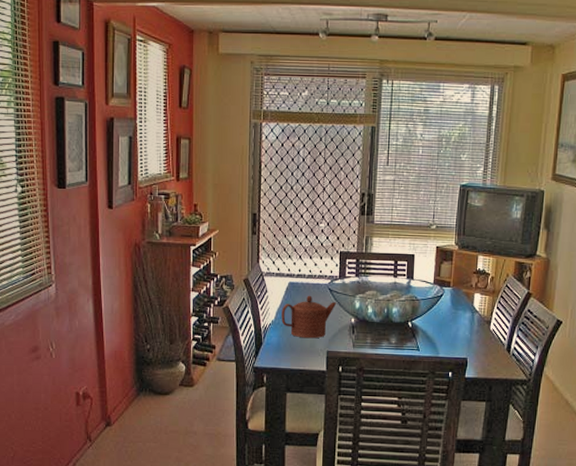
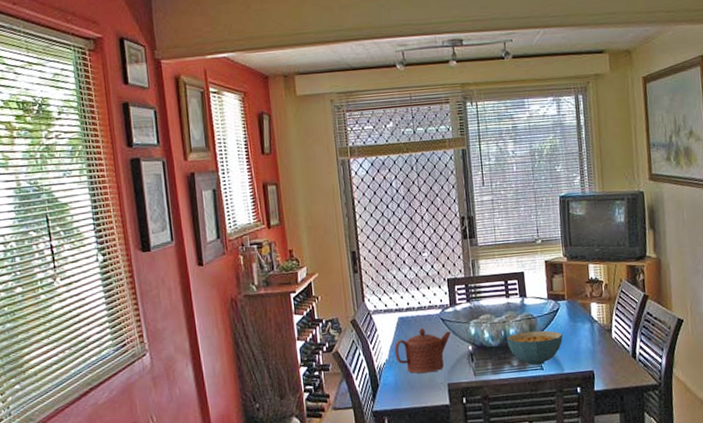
cereal bowl: none [388,312,443,346] -> present [506,330,563,366]

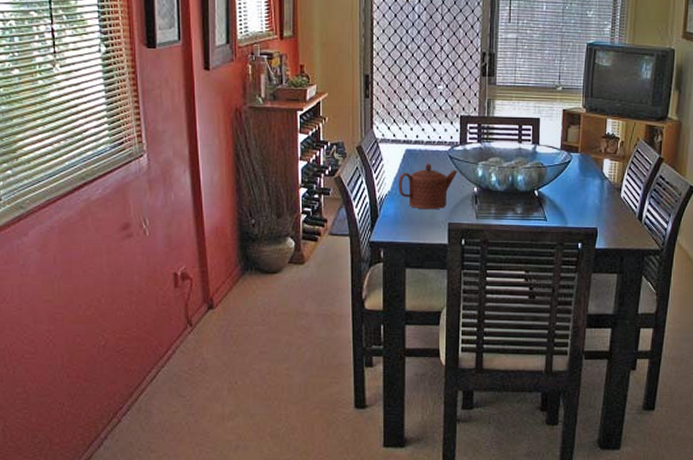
cereal bowl: present [506,330,563,366] -> none [513,180,571,215]

